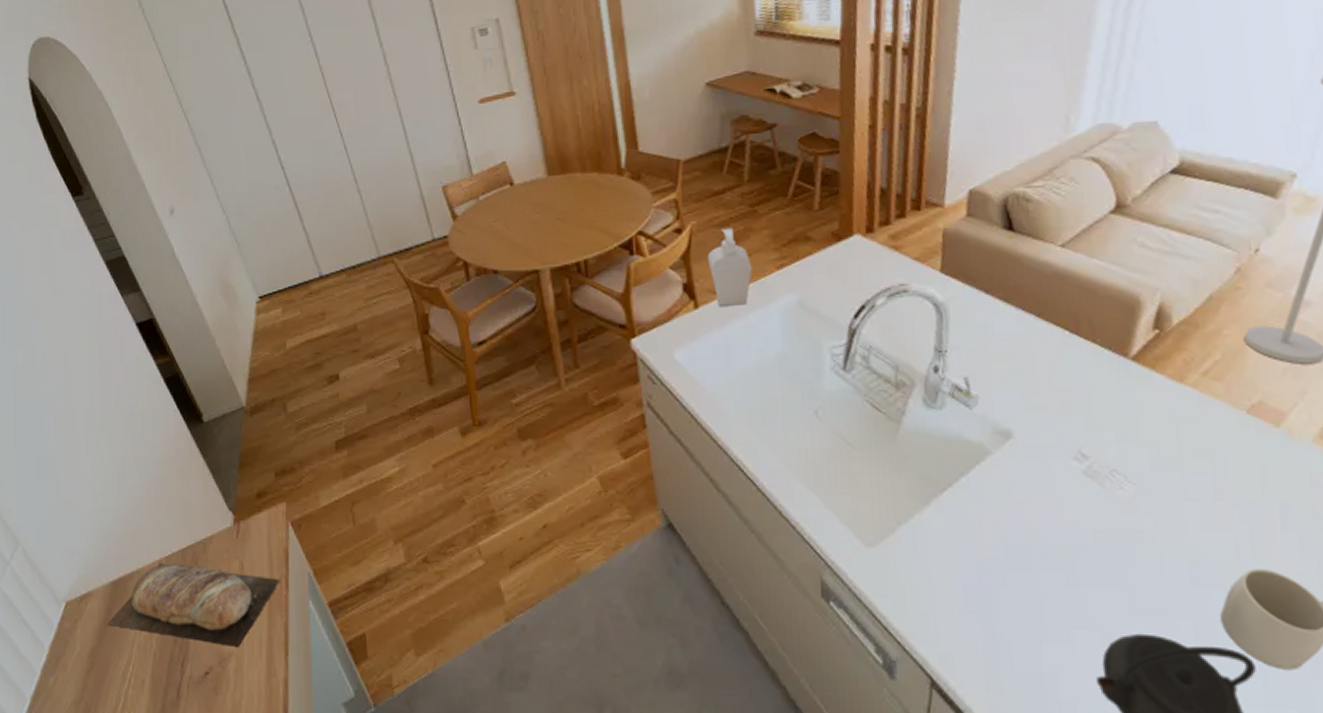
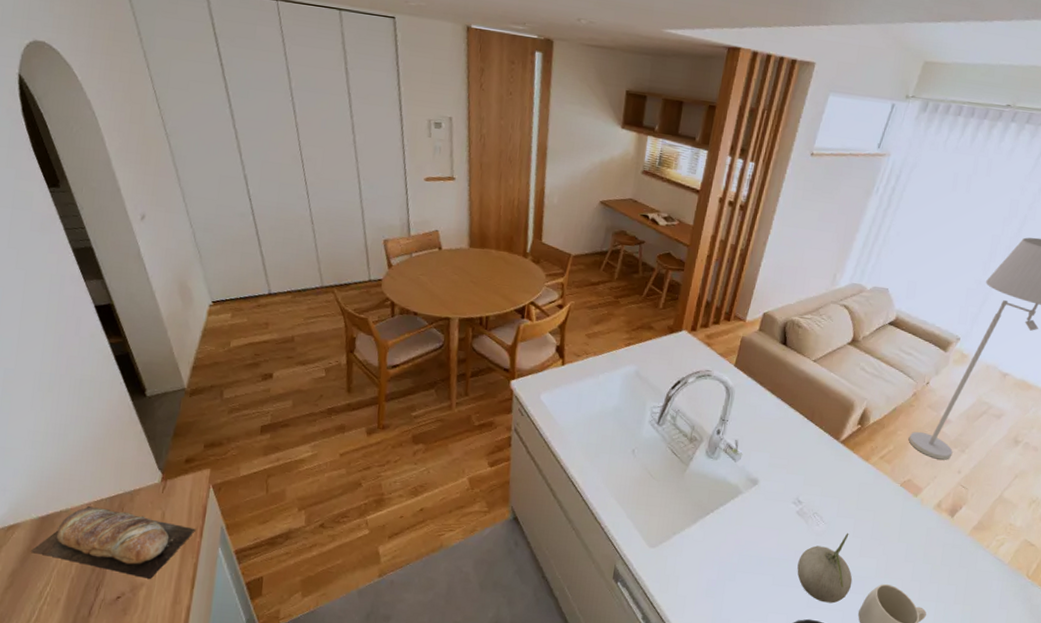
soap bottle: present [707,227,753,306] -> none [577,310,609,368]
fruit: none [1101,494,1200,606] -> present [797,532,853,604]

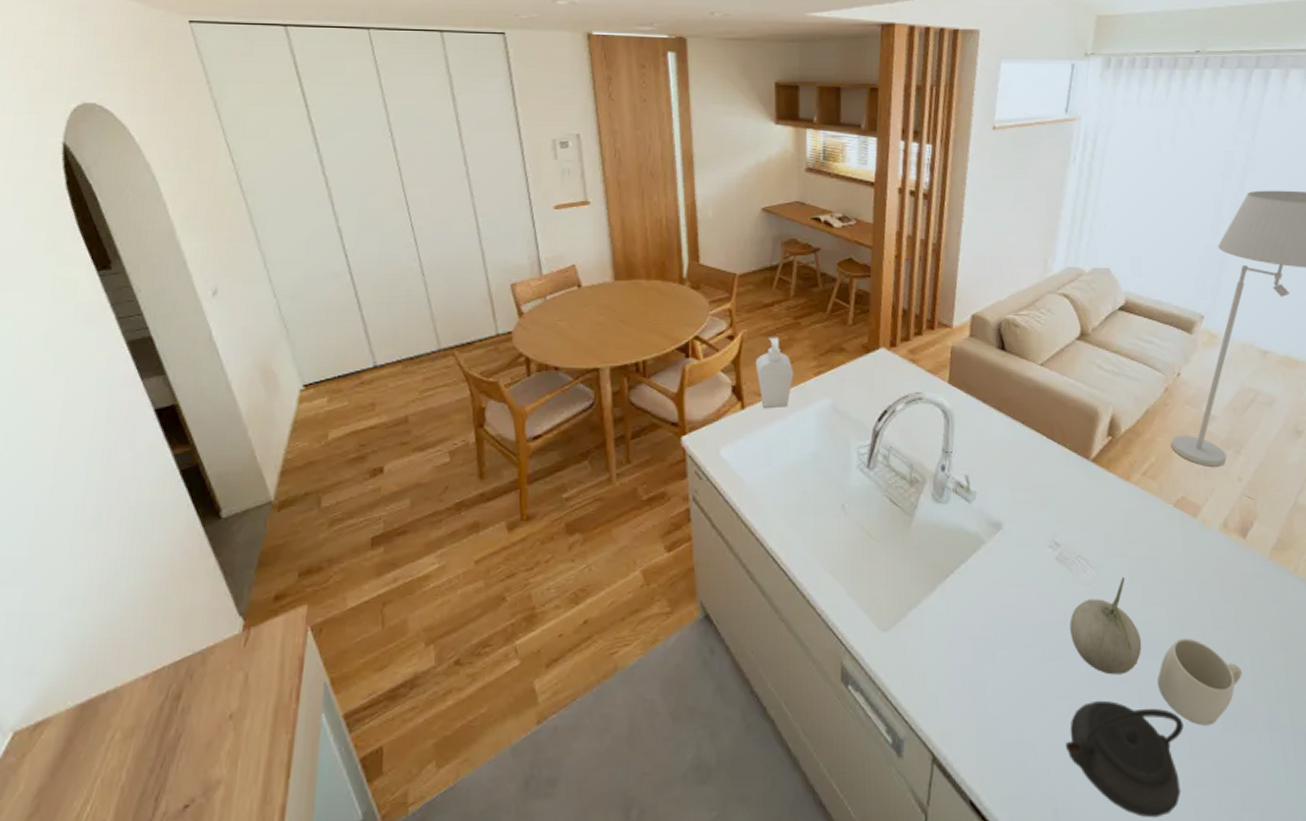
bread loaf: present [31,506,196,579] -> none [66,679,290,773]
soap bottle: none [577,310,609,368] -> present [755,337,794,407]

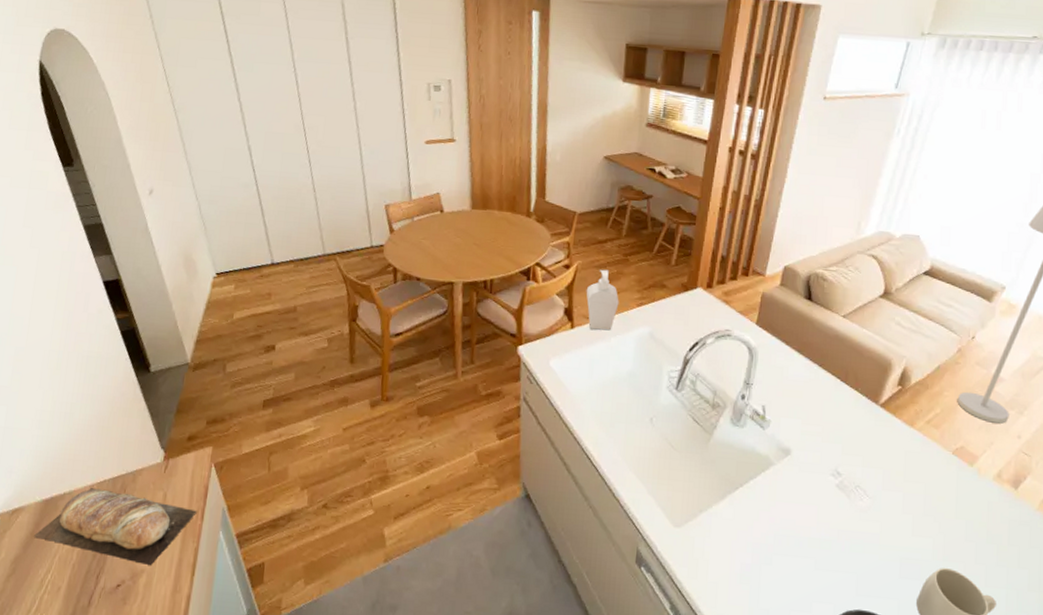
bread loaf: none [66,679,290,773] -> present [34,488,197,565]
fruit: present [1070,576,1142,675] -> none [842,508,906,591]

